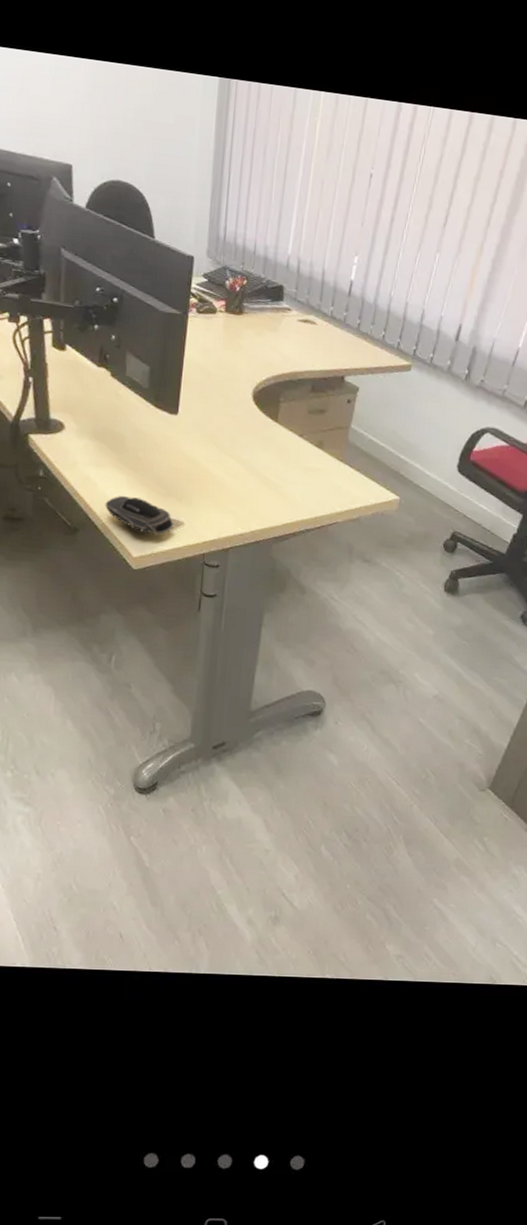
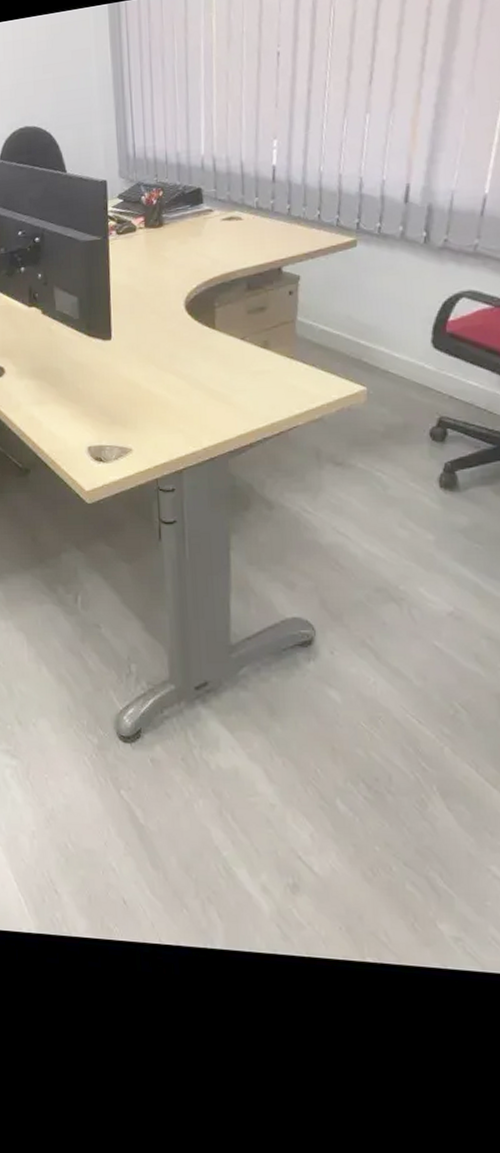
computer mouse: present [105,495,174,535] -> none [52,429,122,465]

